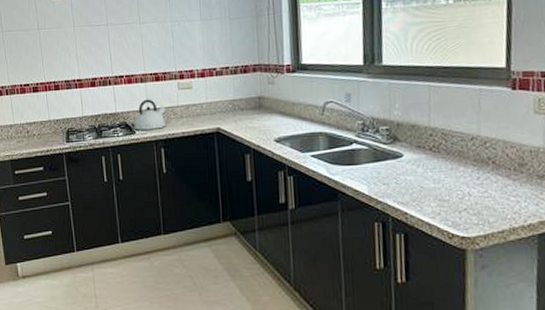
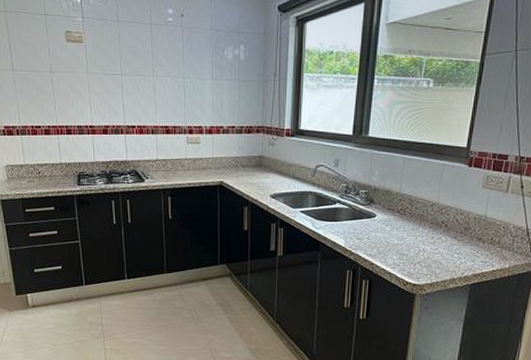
kettle: present [134,99,167,130] -> none [143,150,174,179]

